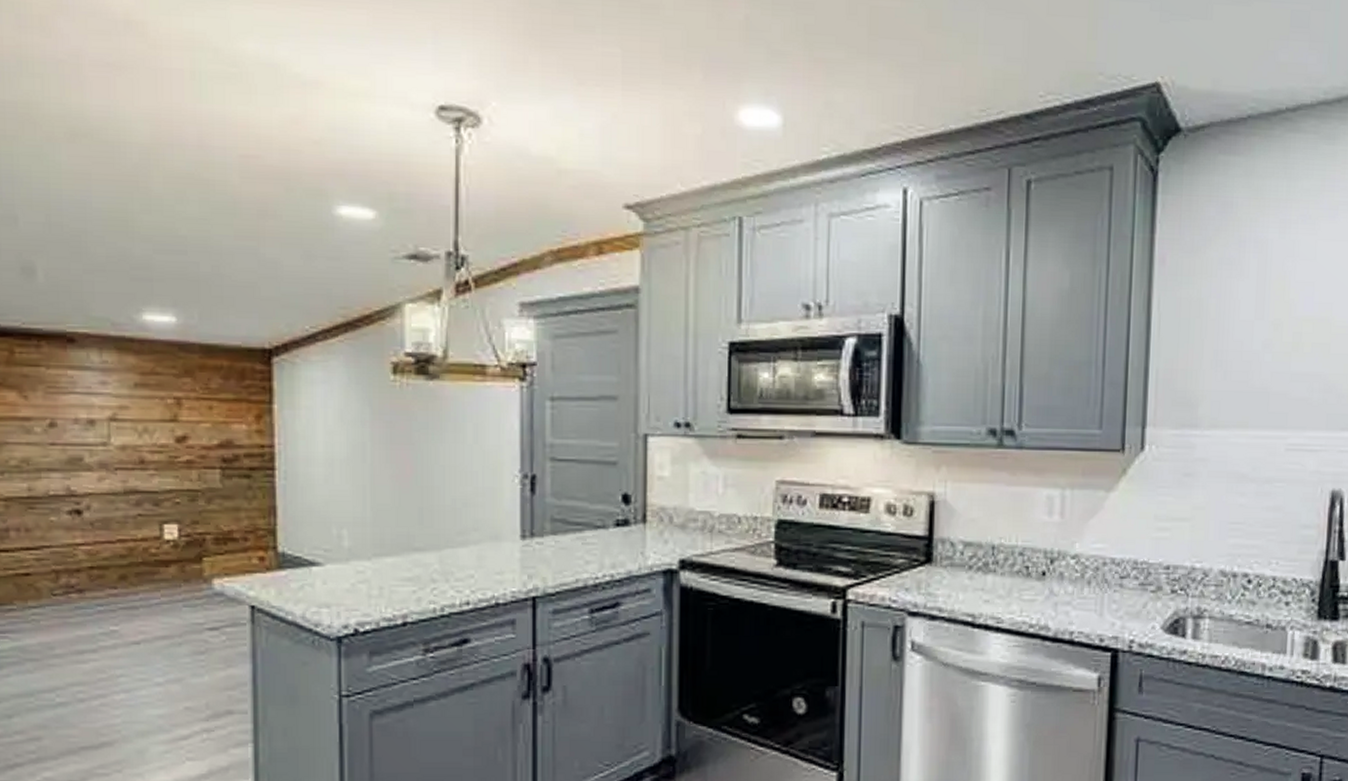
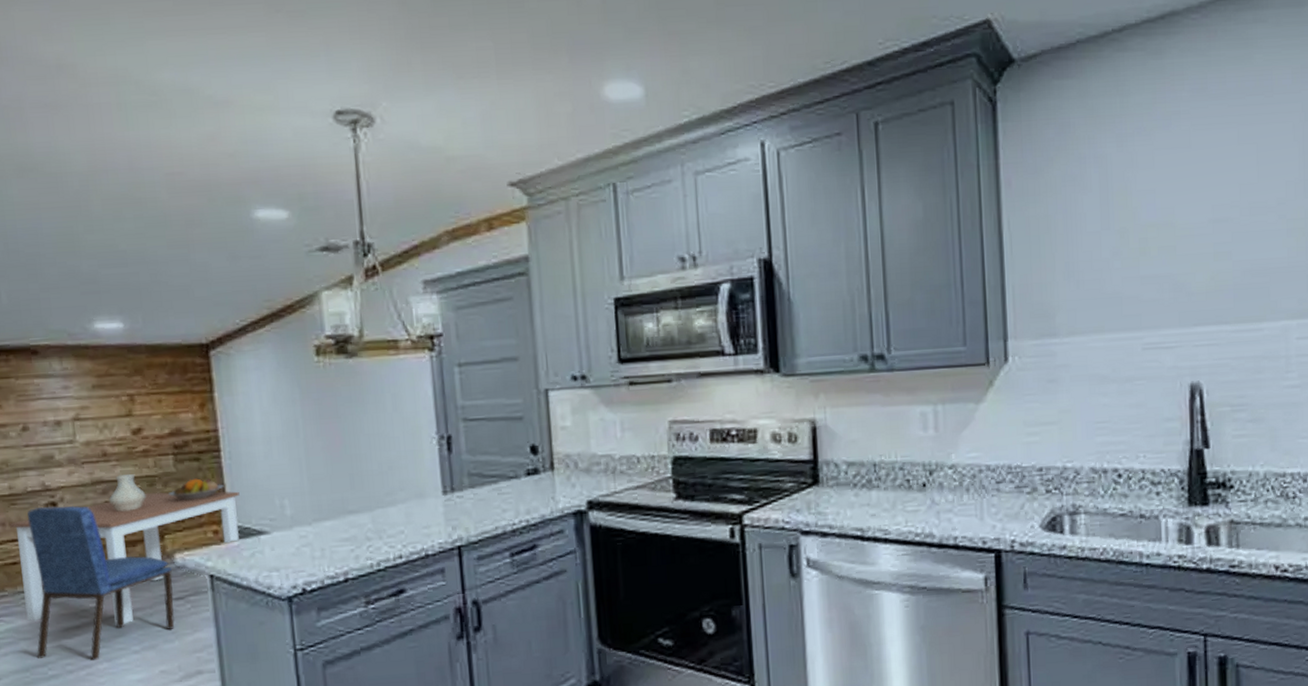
dining table: none [26,508,293,653] -> present [10,491,240,624]
dining chair: none [43,514,209,690] -> present [27,505,175,660]
vase: none [143,486,186,527] -> present [109,474,146,512]
fruit bowl: none [212,497,275,521] -> present [168,478,224,501]

